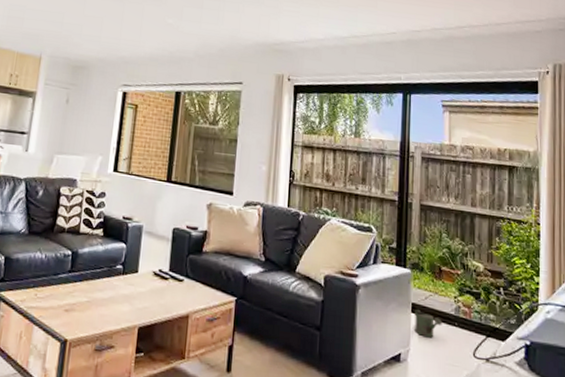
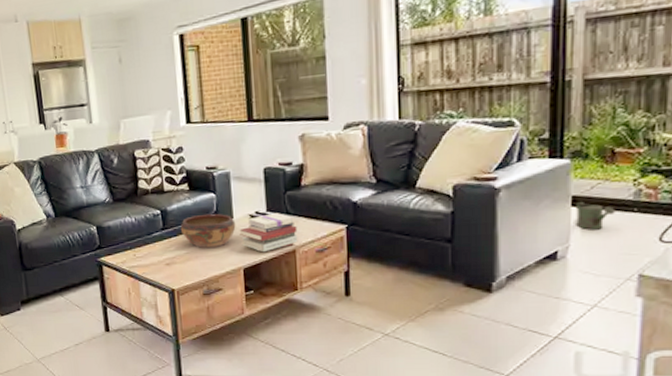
decorative bowl: none [86,263,140,300] -> present [180,213,236,248]
books: none [141,273,194,313] -> present [239,213,298,253]

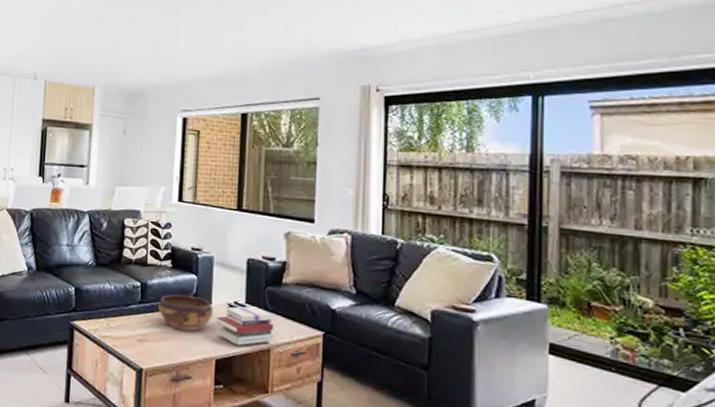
watering can: present [575,201,616,230] -> none [552,350,593,385]

